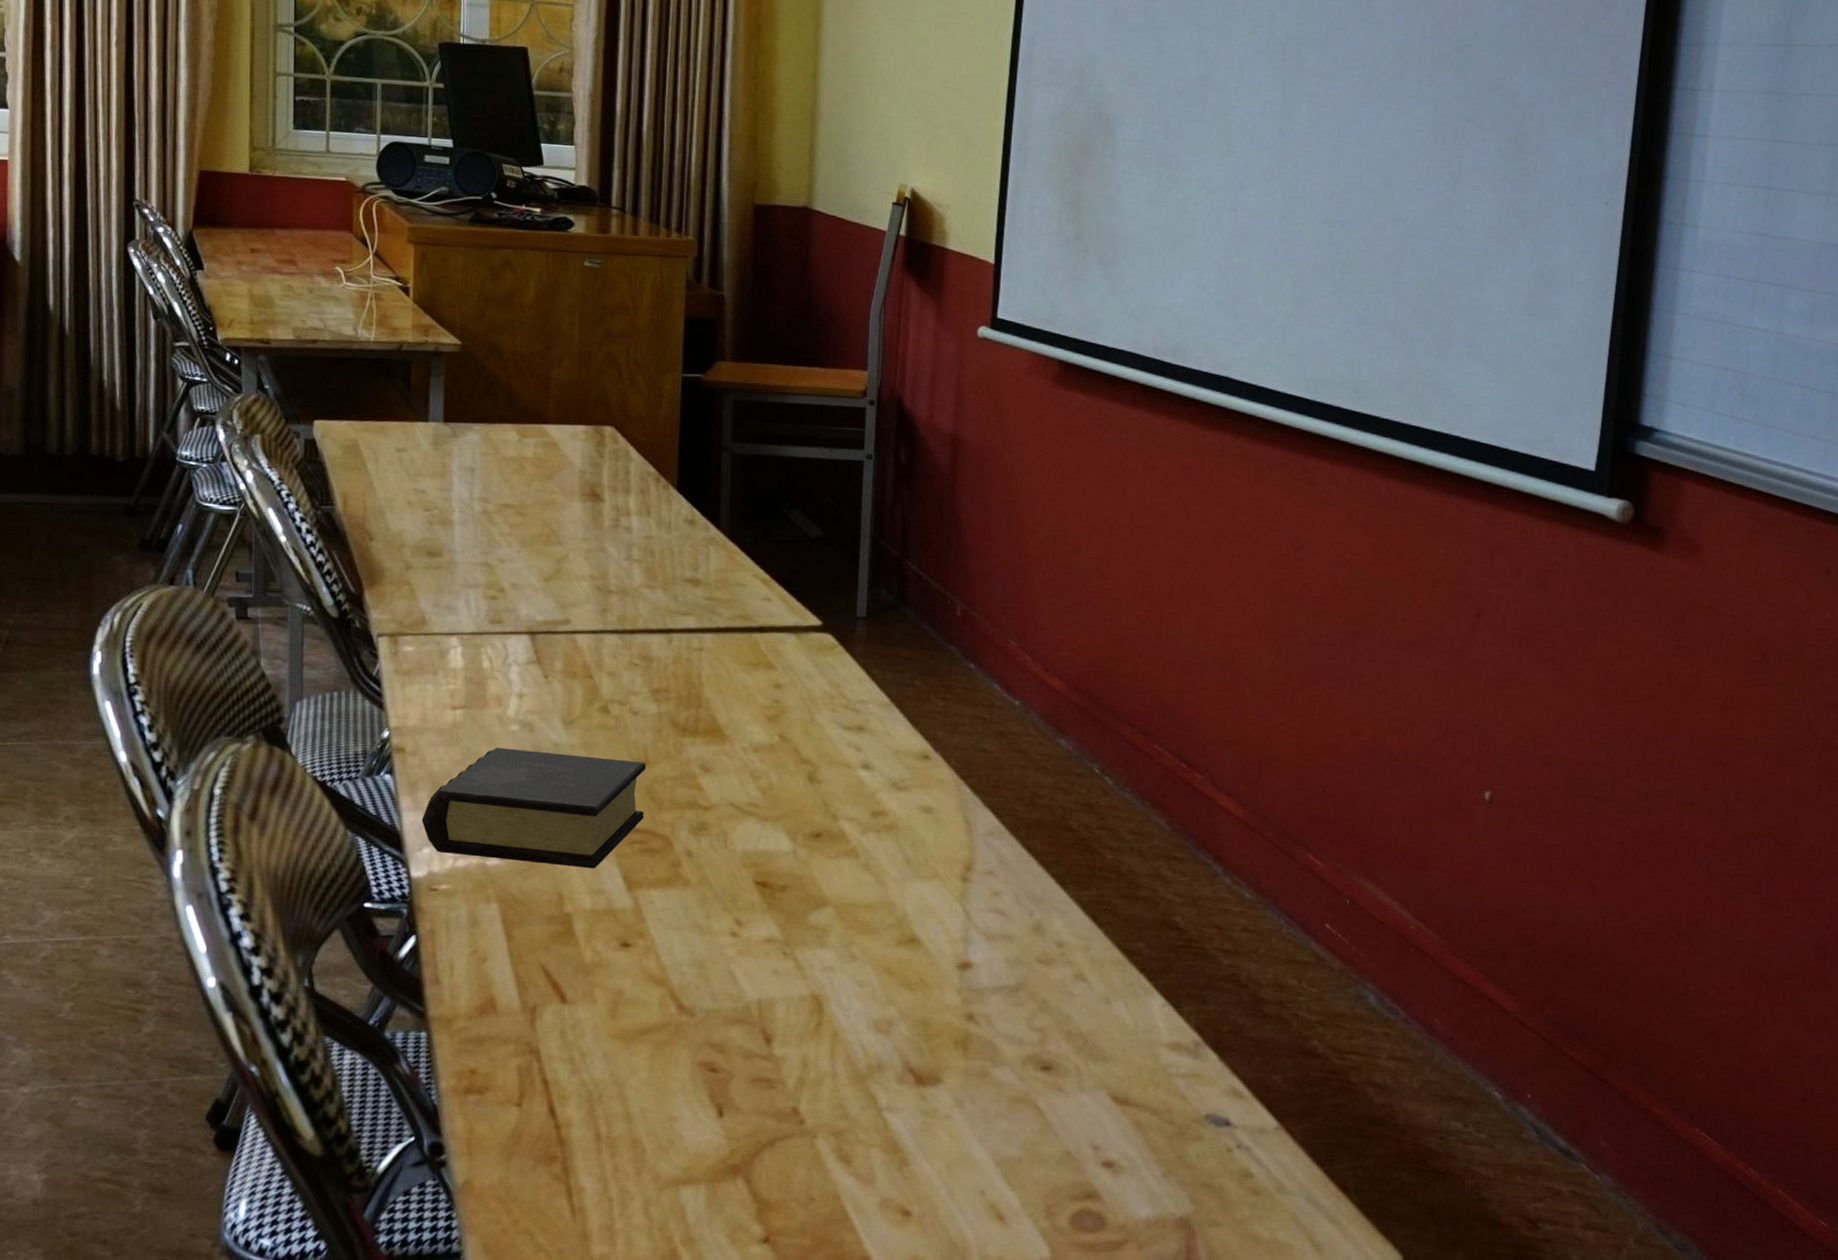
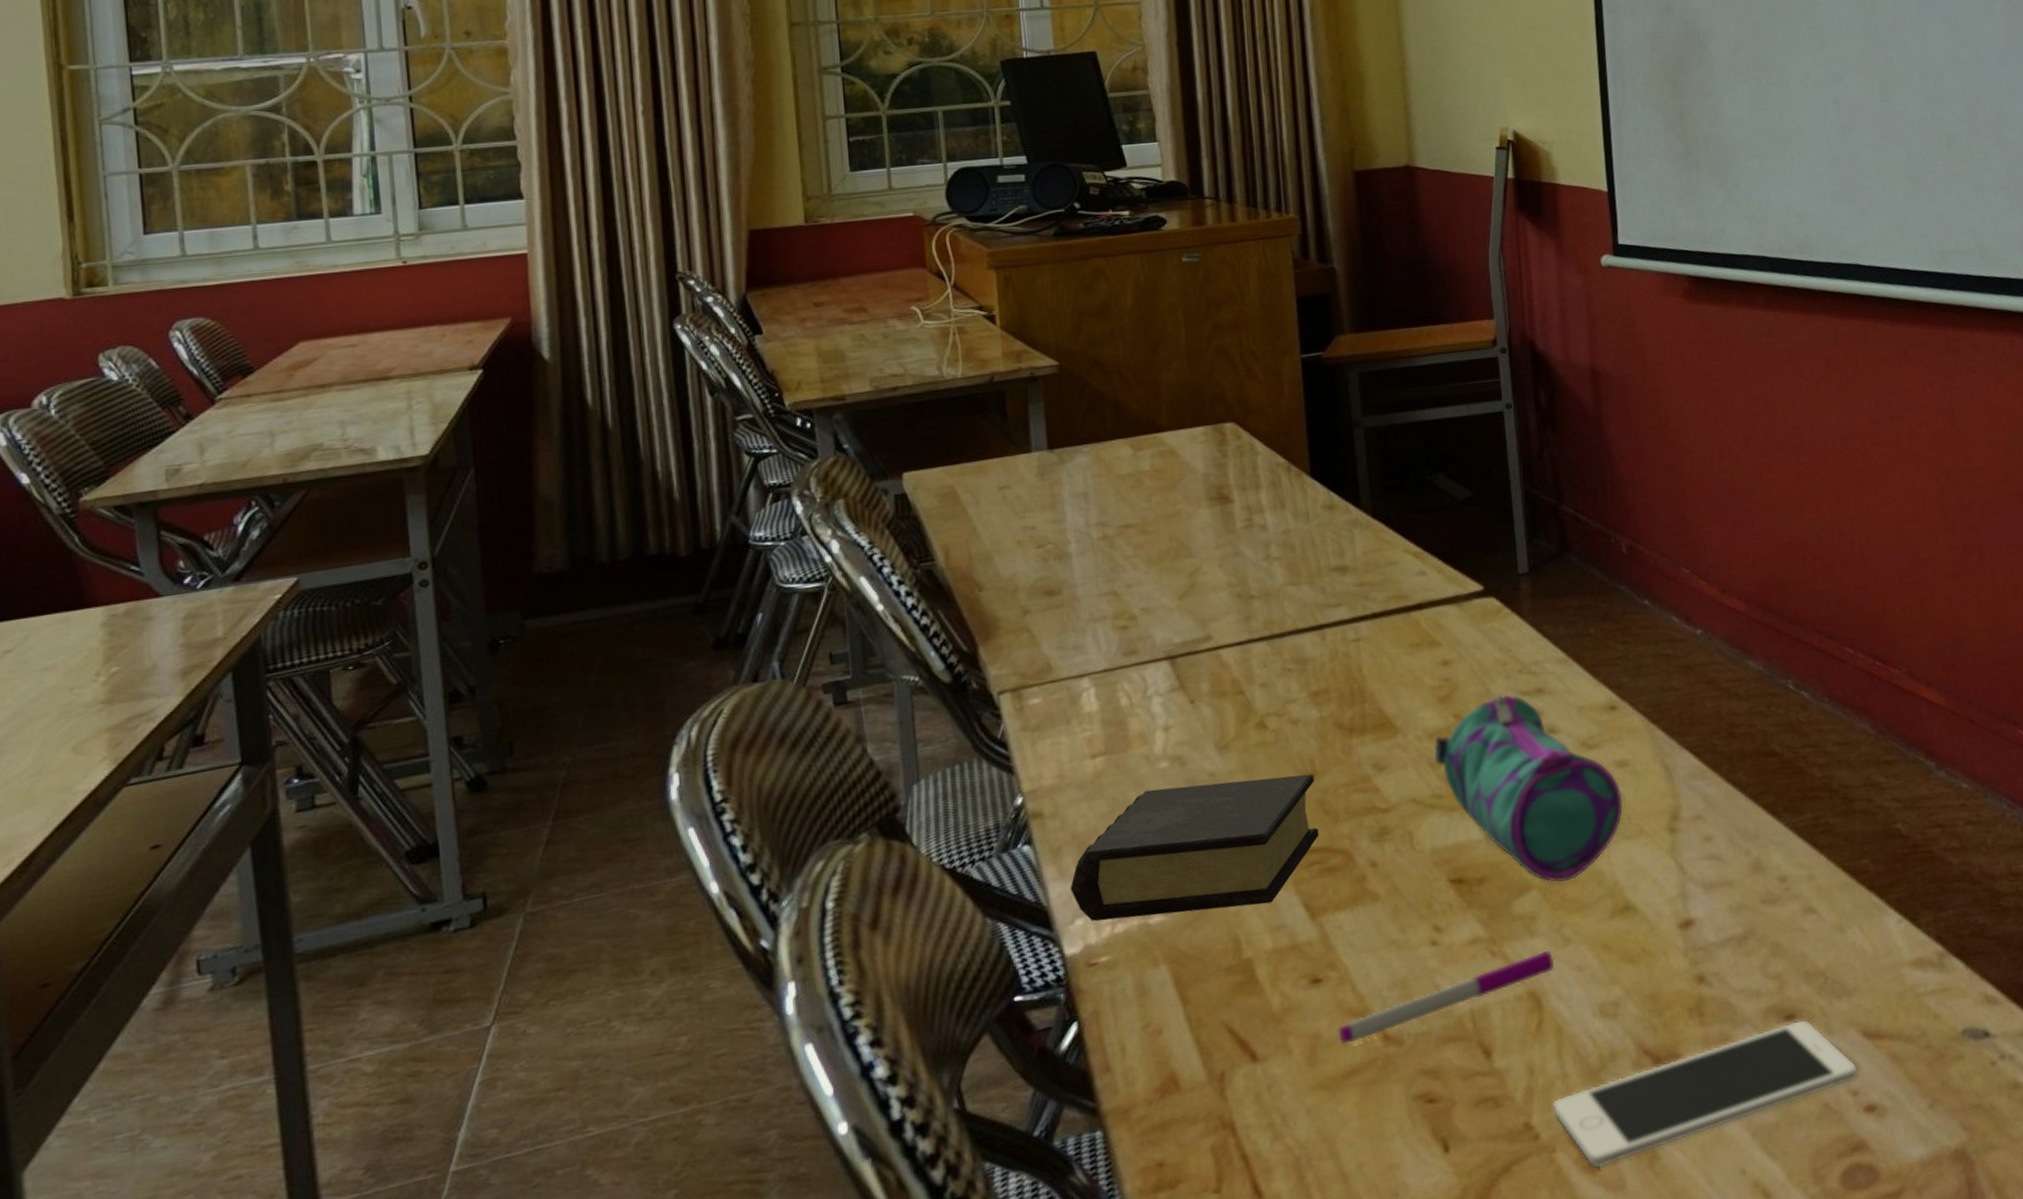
pen: none [638,961,840,1006] -> present [1338,950,1555,1045]
pencil case: none [756,724,924,906] -> present [1433,694,1624,883]
cell phone: none [819,1072,1102,1161] -> present [1552,1019,1858,1169]

